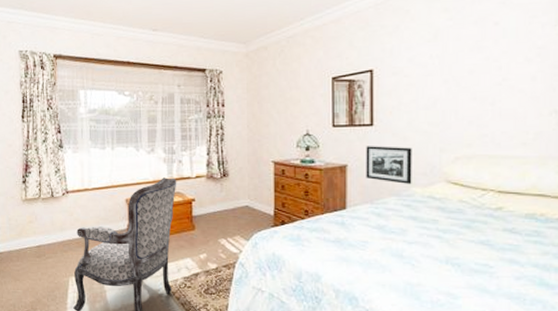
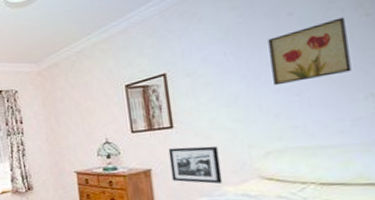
wall art: none [472,33,545,94] -> present [268,17,352,86]

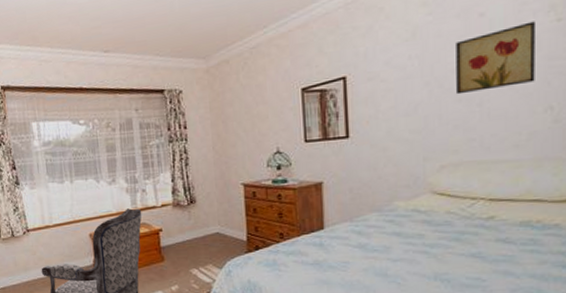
picture frame: present [168,146,223,185] -> none [342,158,394,199]

